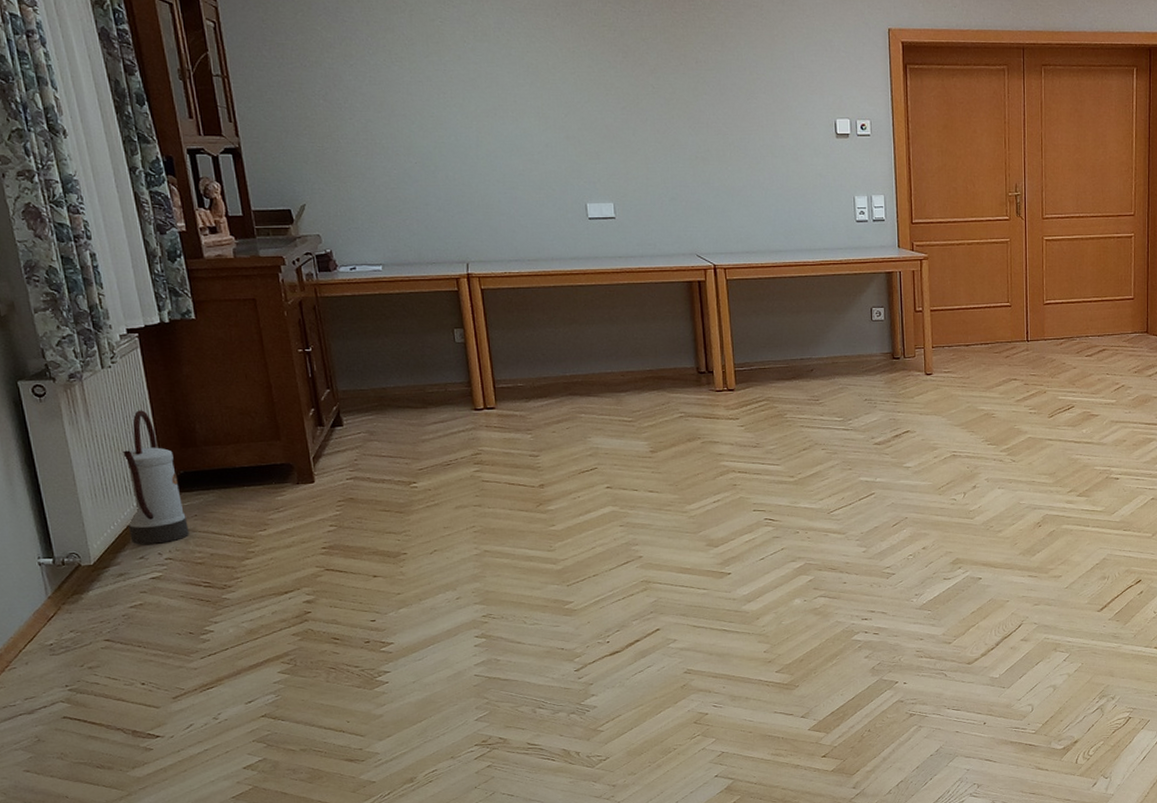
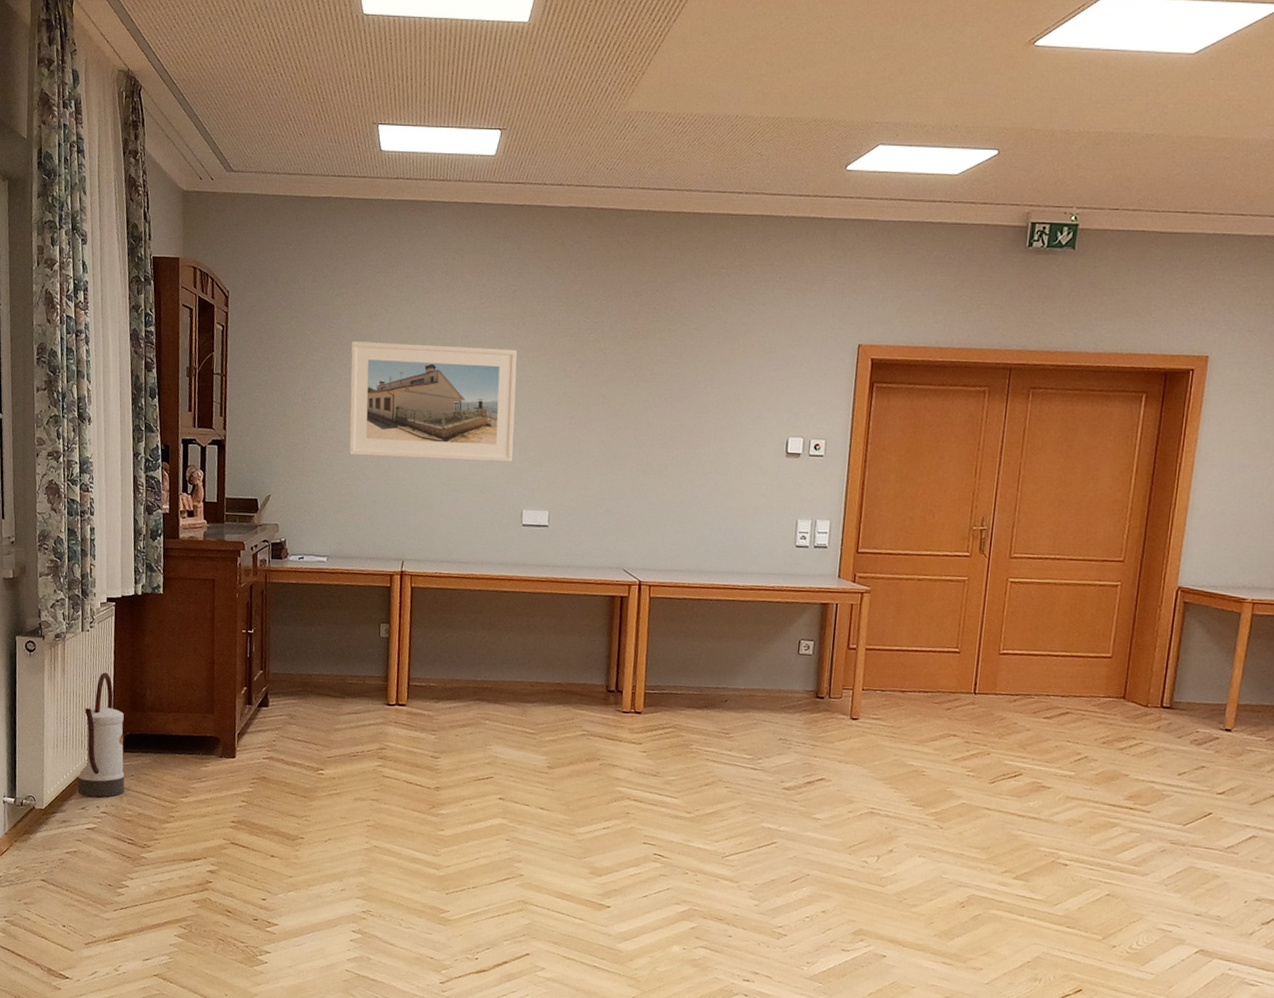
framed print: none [370,36,569,157] -> present [349,341,517,463]

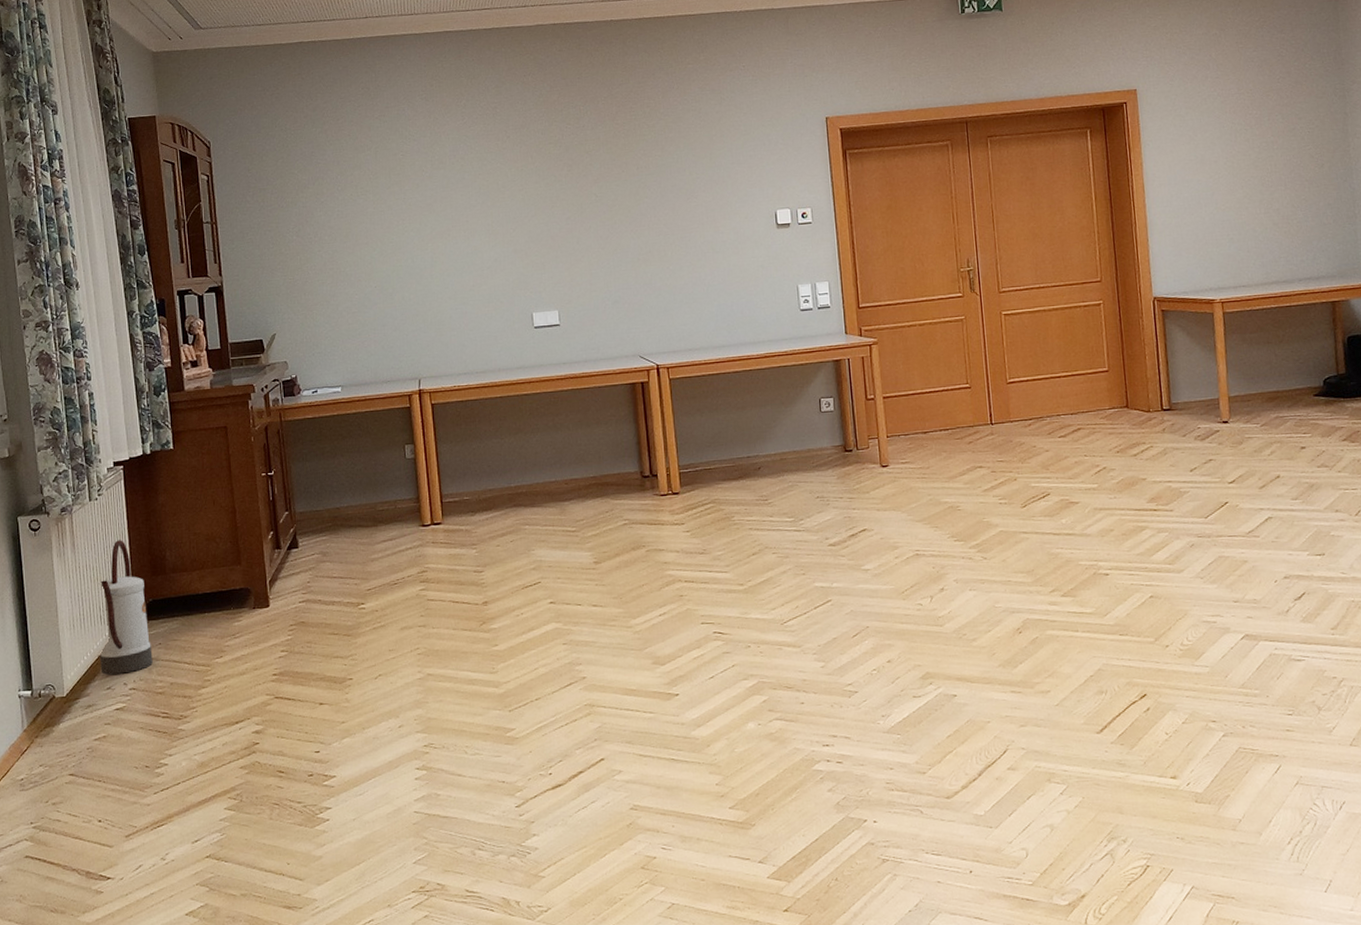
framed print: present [349,341,517,463] -> none [340,162,516,283]

